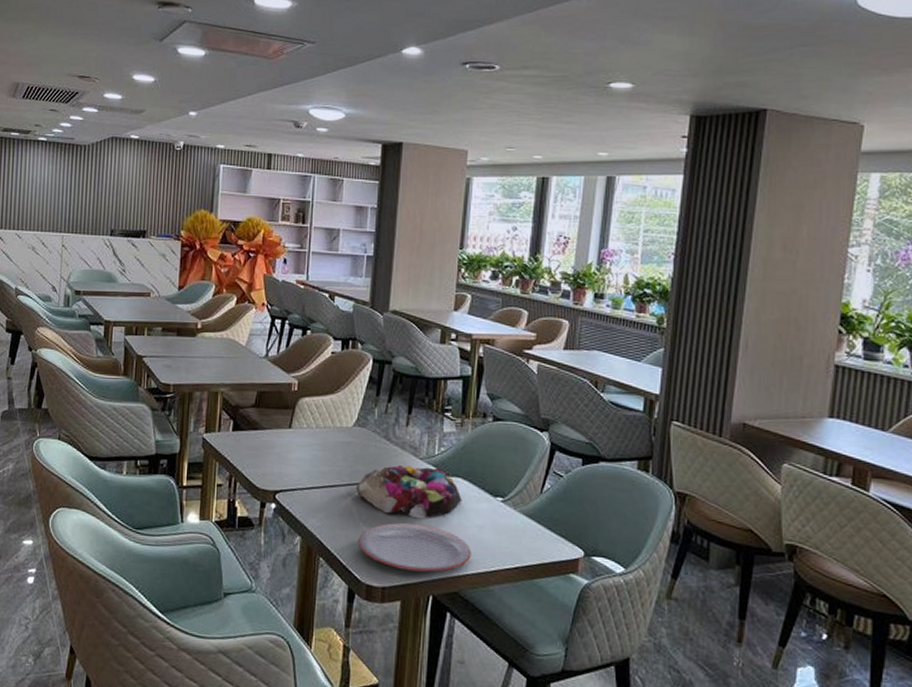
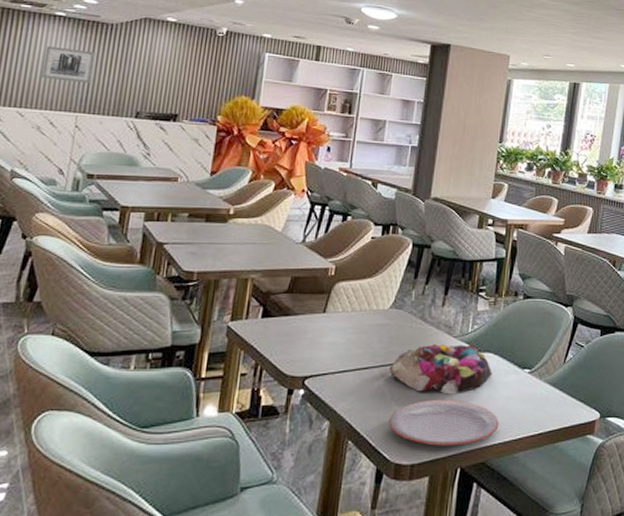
wall art: none [32,170,74,205] -> present [42,46,96,84]

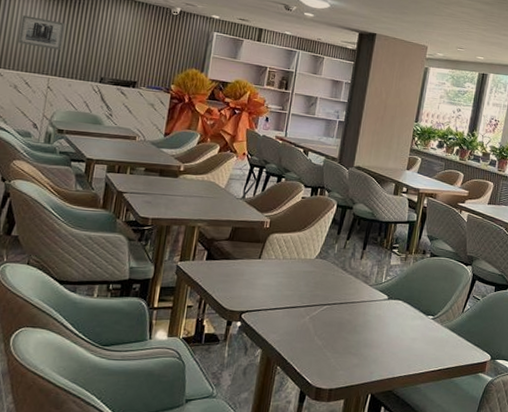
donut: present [389,343,492,395] -> none [313,289,401,334]
plate: present [389,399,499,446] -> none [312,336,405,376]

